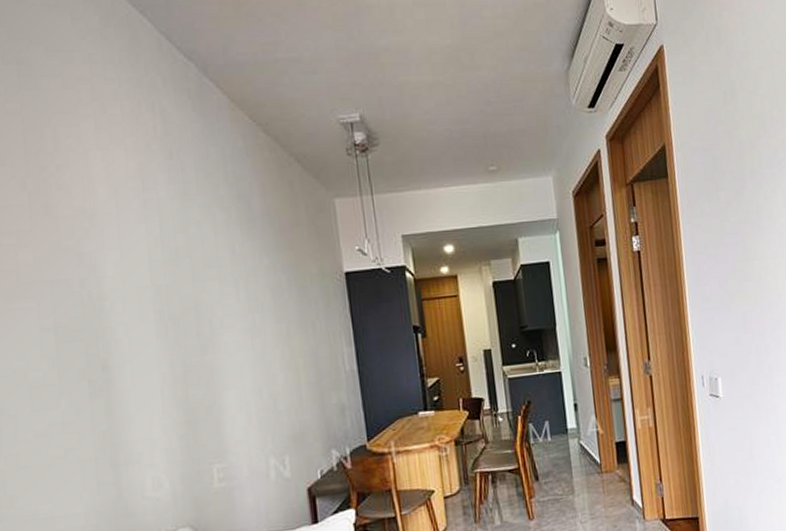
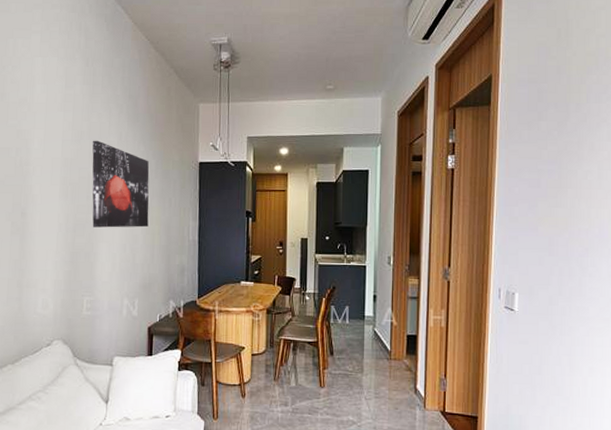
wall art: none [194,257,289,372] -> present [92,140,150,228]

